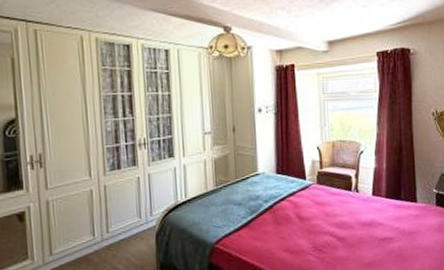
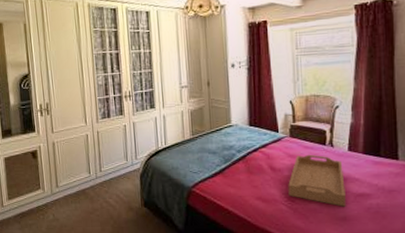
serving tray: none [315,201,371,253] -> present [288,154,346,207]

